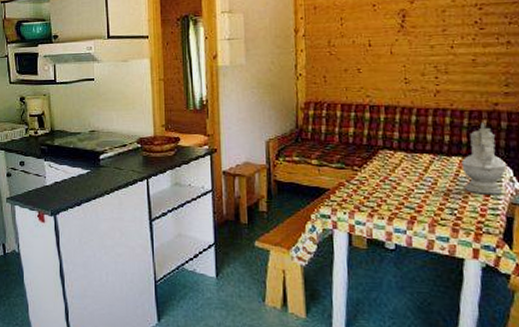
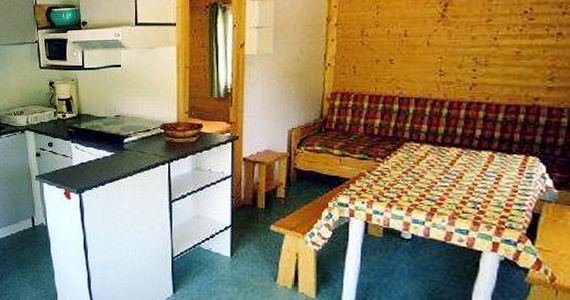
pitcher: present [461,123,507,194] -> none [490,118,541,190]

